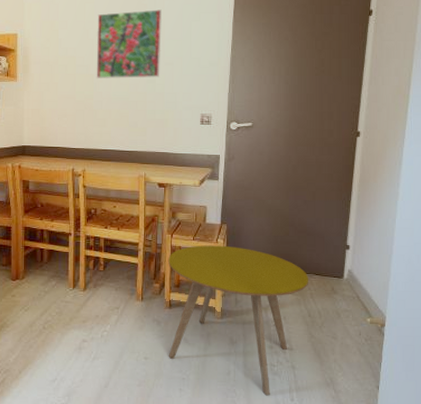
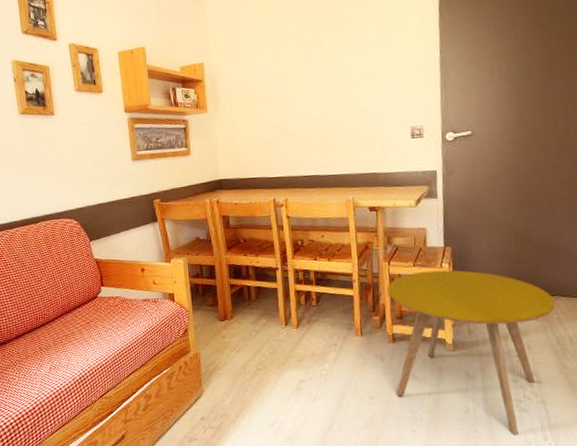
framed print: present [96,9,162,79] -> none [286,17,360,100]

